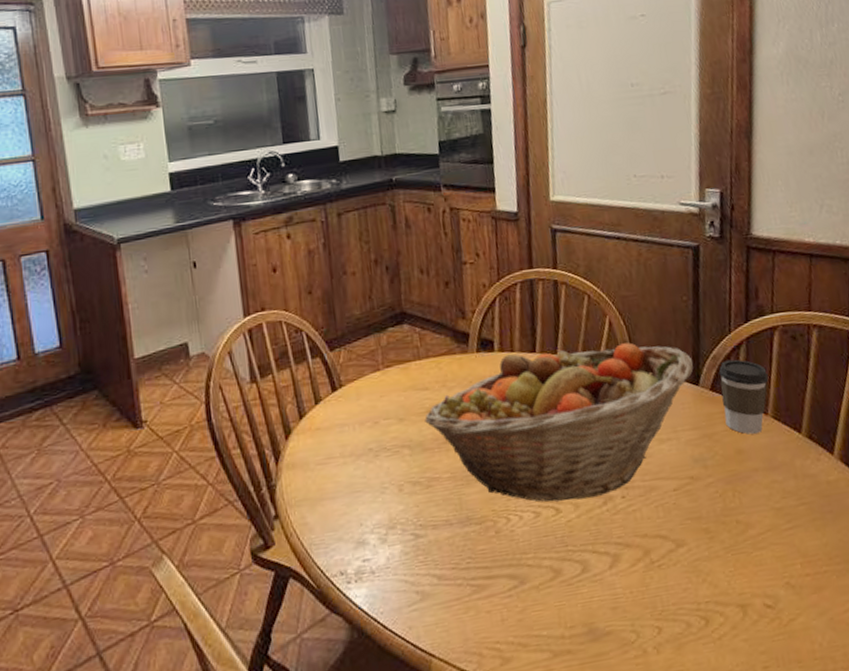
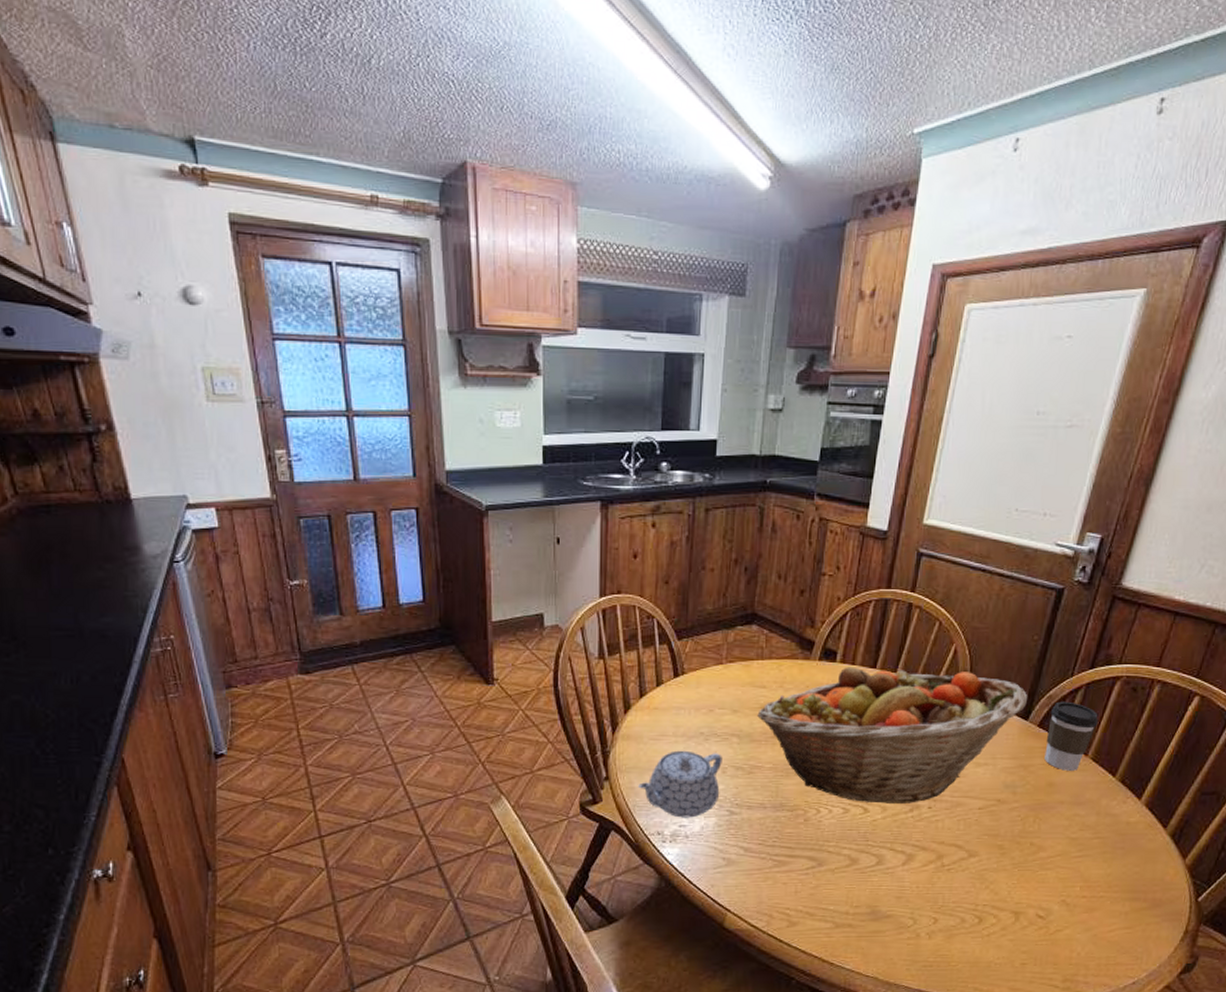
teapot: none [311,469,401,551] -> present [638,750,722,818]

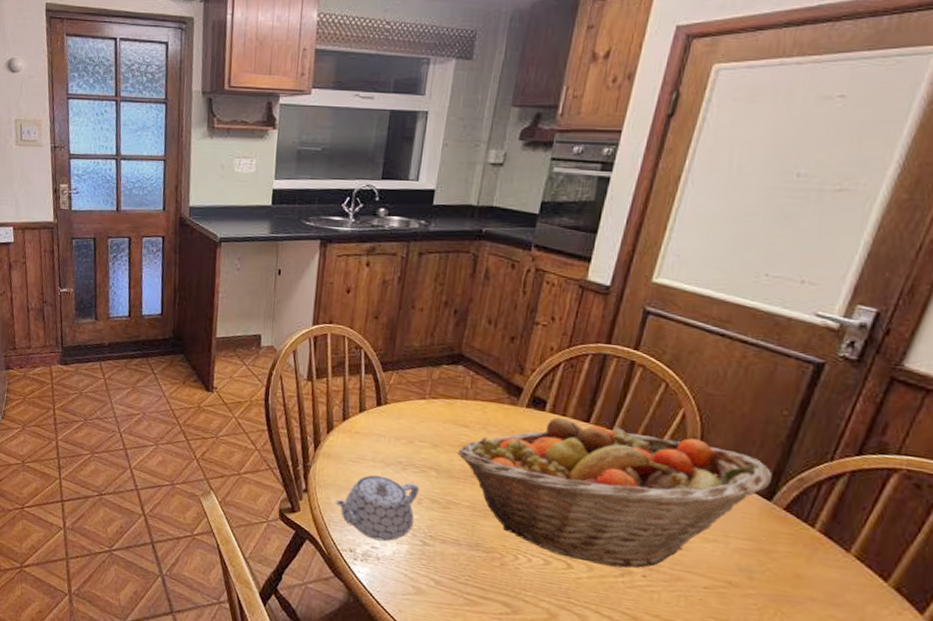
coffee cup: present [1044,701,1098,771] -> none [791,486,866,567]

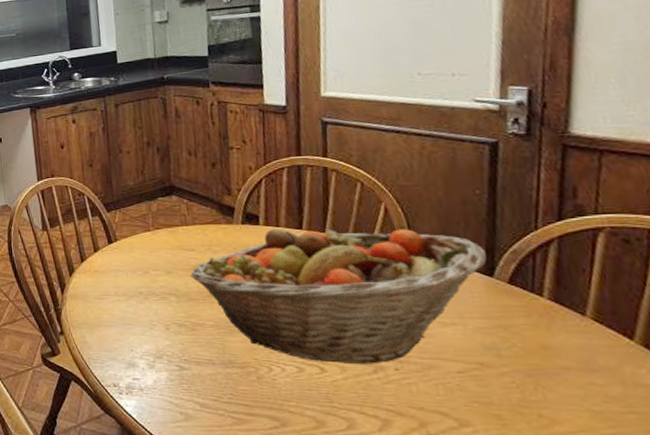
teapot: present [335,475,419,542] -> none [90,308,167,372]

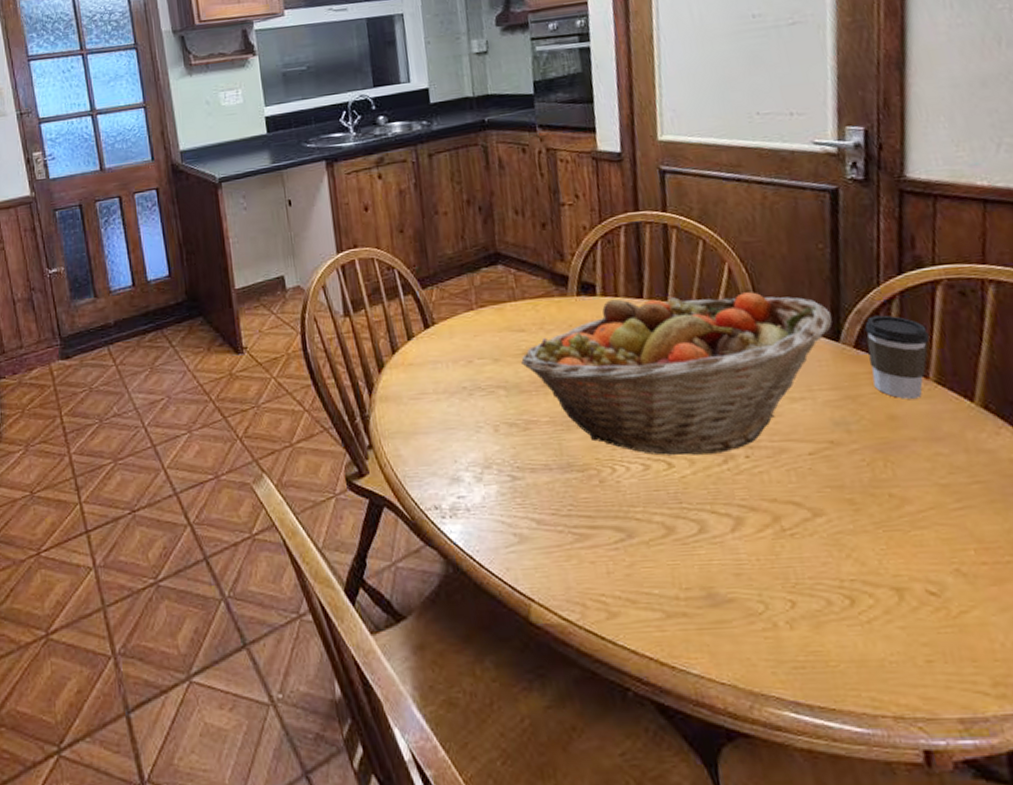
coffee cup: none [519,256,588,332] -> present [864,315,930,399]

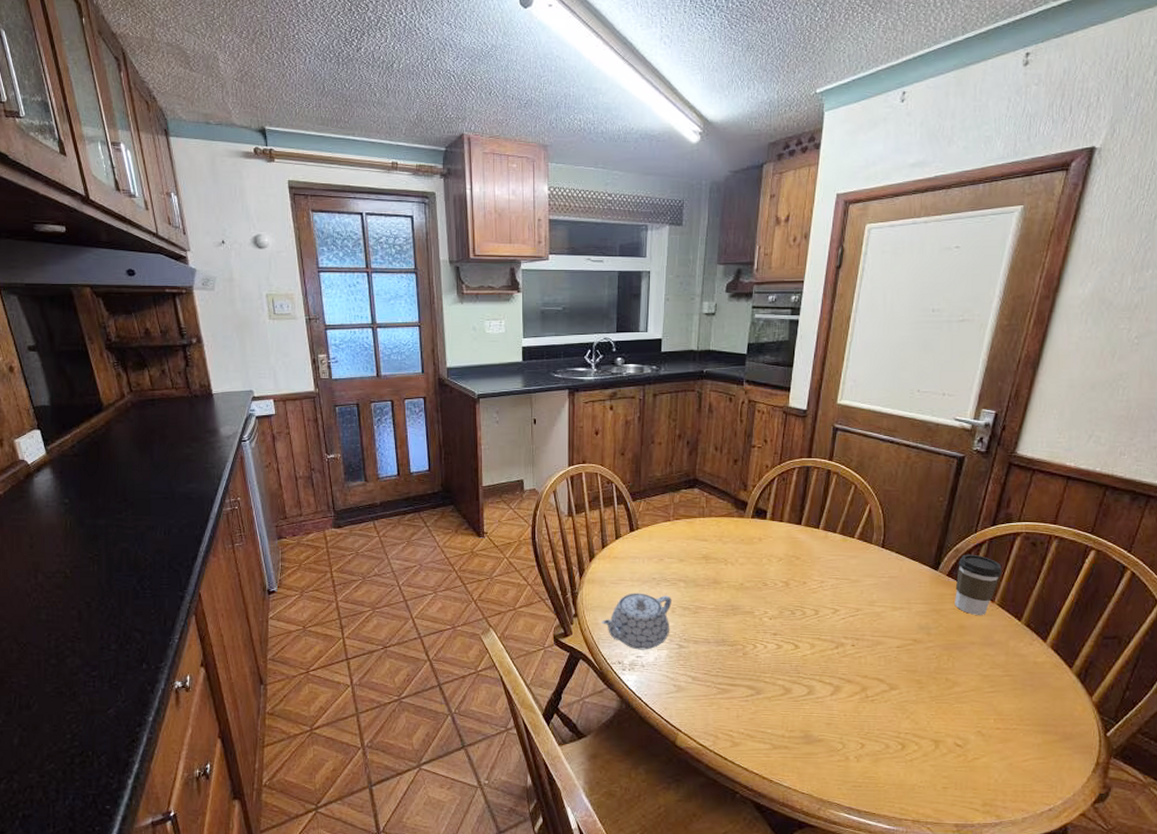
teapot: none [405,408,497,488] -> present [602,593,672,650]
fruit basket: present [521,292,833,456] -> none [700,523,937,641]

